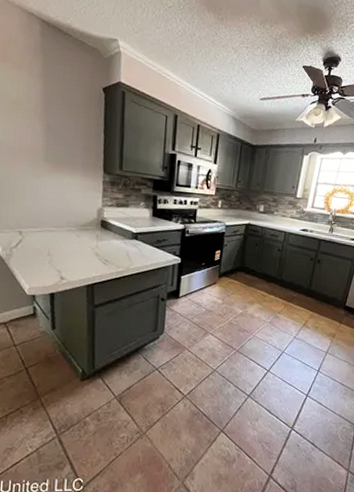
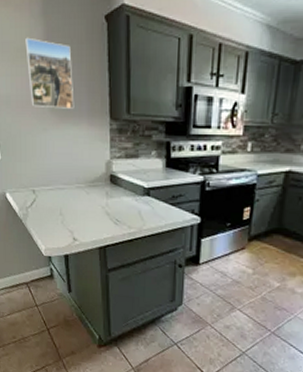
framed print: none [21,93,70,161] -> present [25,37,74,109]

